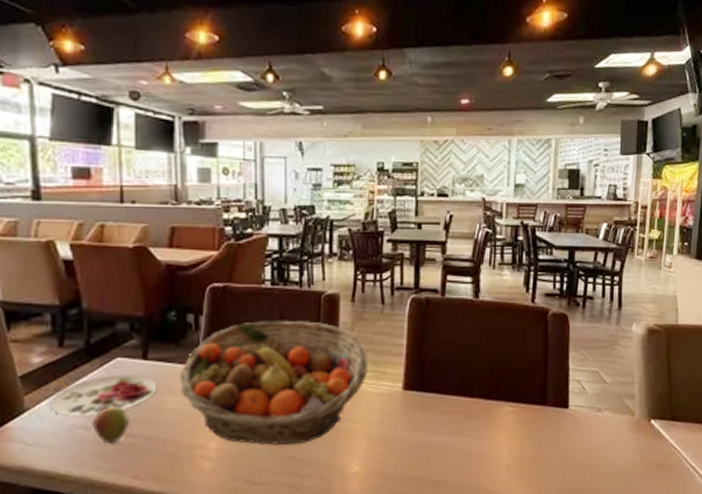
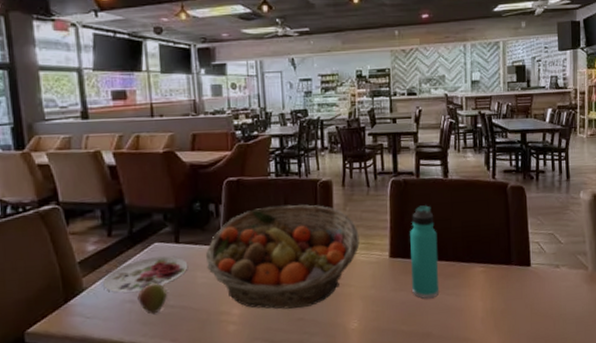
thermos bottle: none [427,330,462,441] -> present [410,205,440,299]

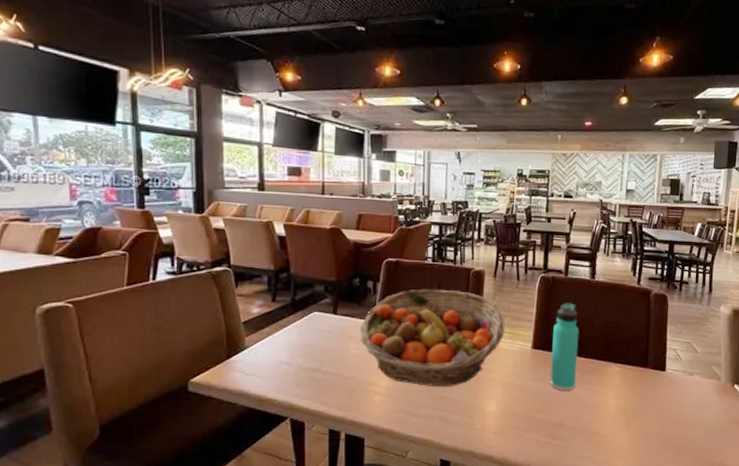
plate: present [103,256,188,293] -> none [264,325,343,355]
apple: present [137,283,167,315] -> none [294,349,321,378]

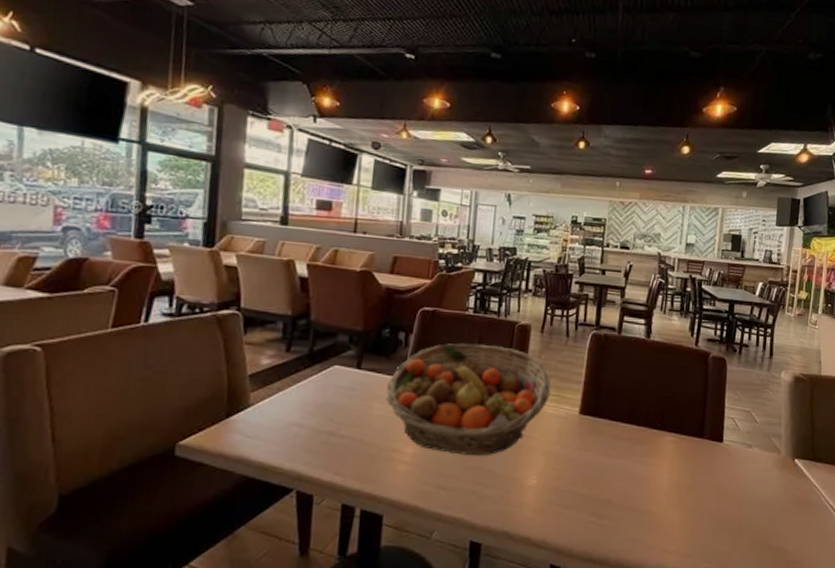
thermos bottle: present [550,303,579,392] -> none [598,364,632,464]

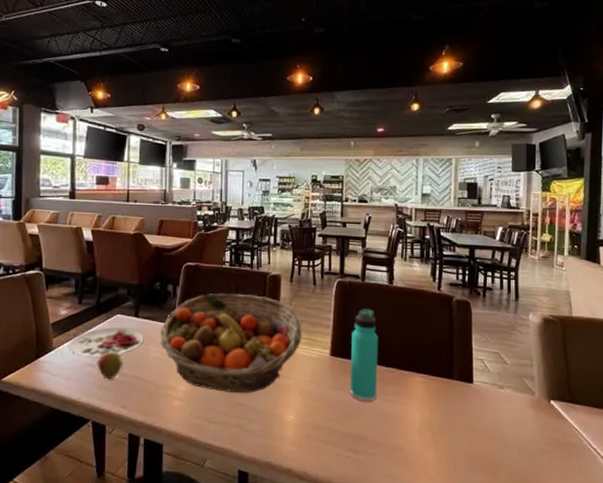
plate: none [271,380,367,415] -> present [70,327,144,357]
apple: none [306,409,339,442] -> present [97,352,123,380]
thermos bottle: none [598,364,632,464] -> present [350,309,379,402]

